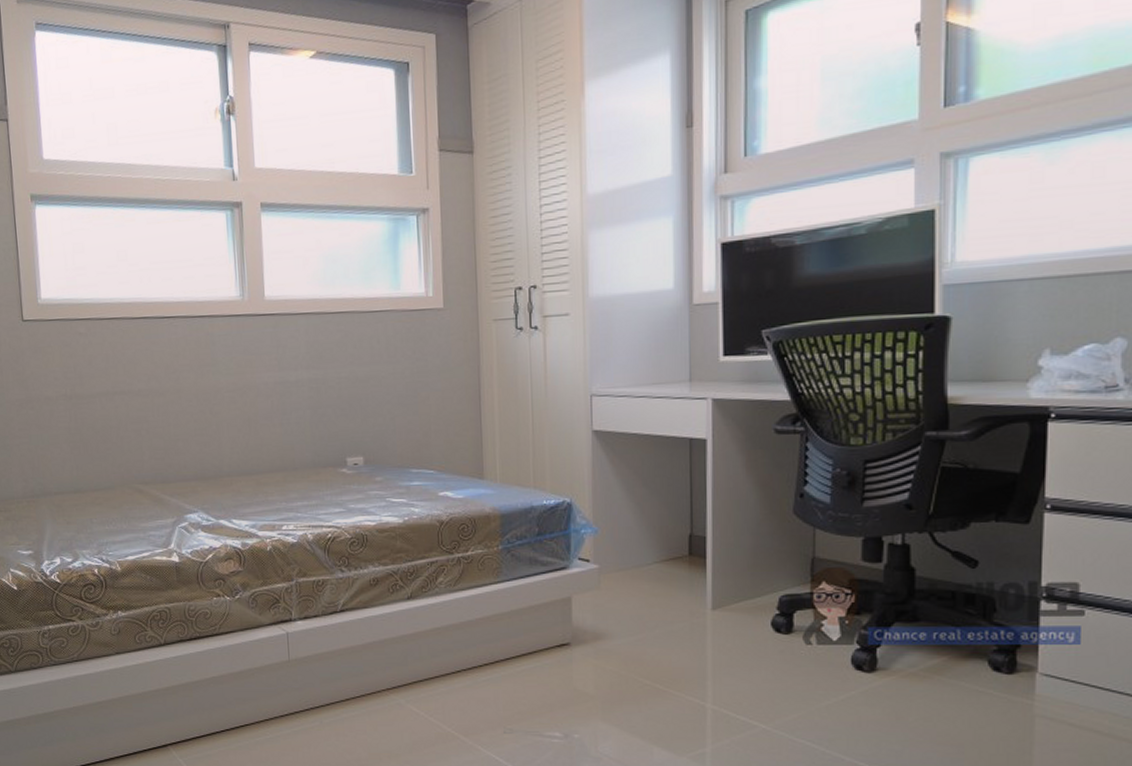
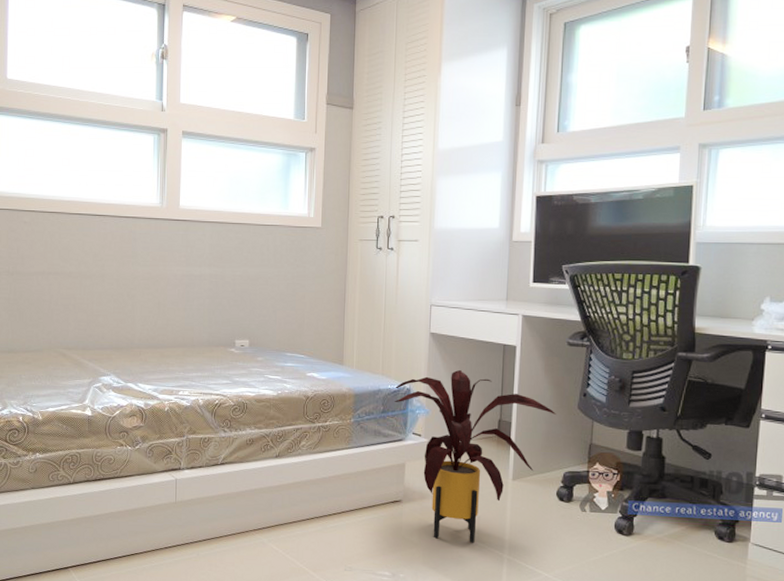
house plant: none [552,474,765,692] -> present [394,369,556,543]

